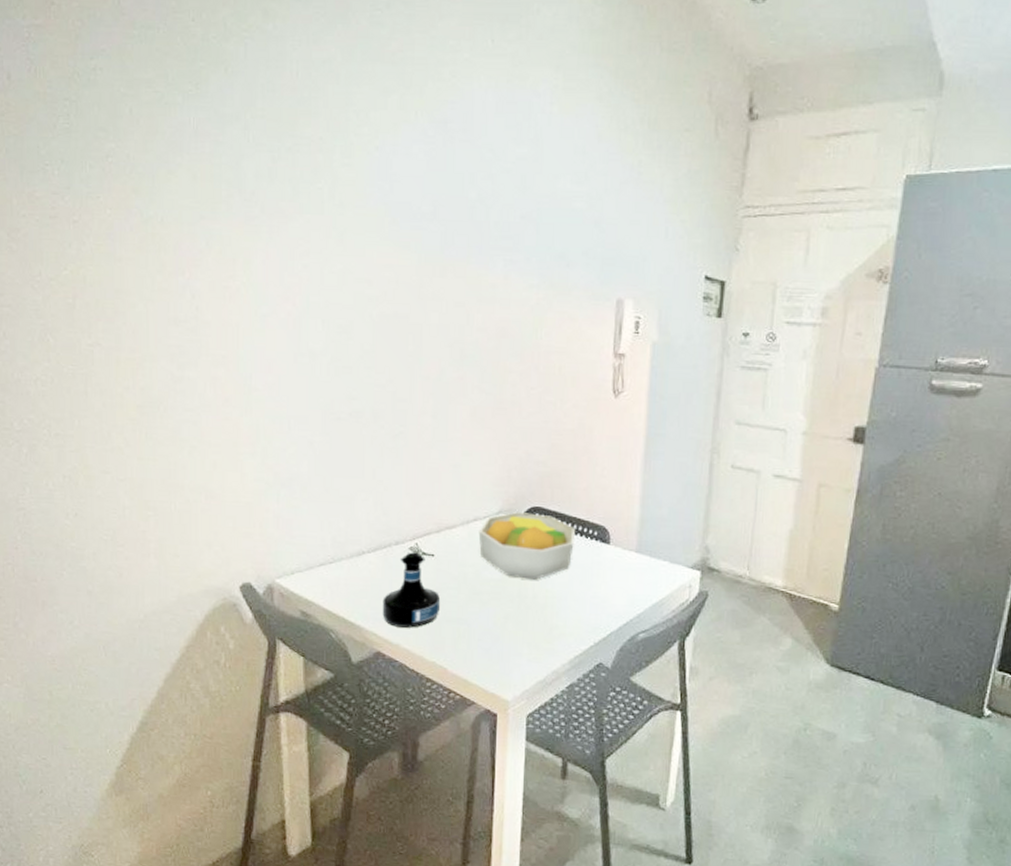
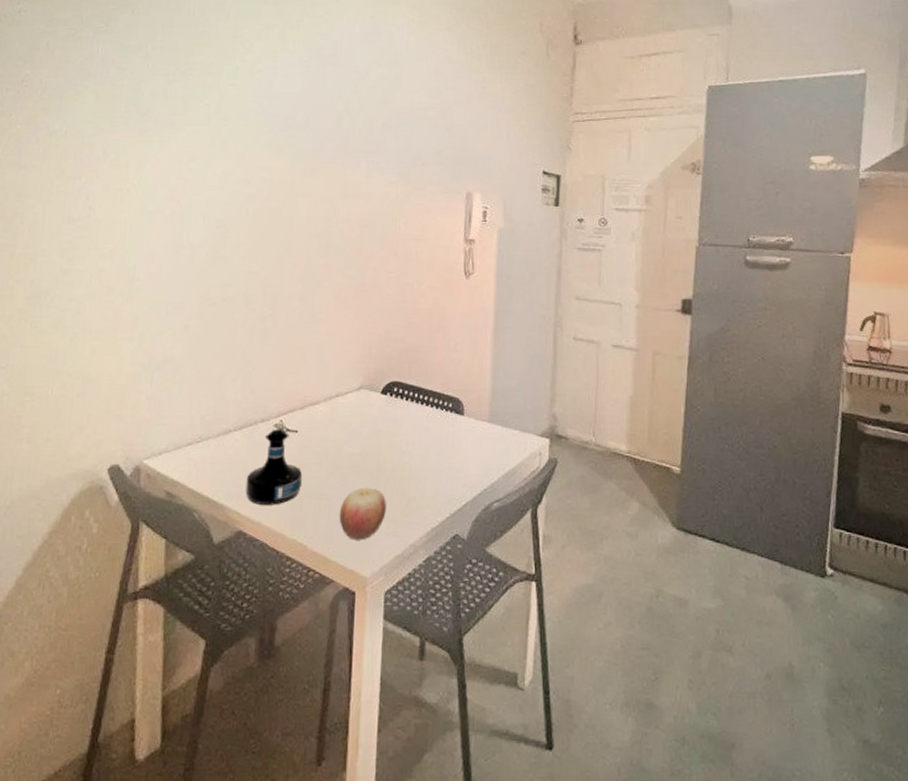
fruit bowl: present [478,512,576,580] -> none [340,387,432,453]
apple: none [479,614,528,665] -> present [339,487,386,540]

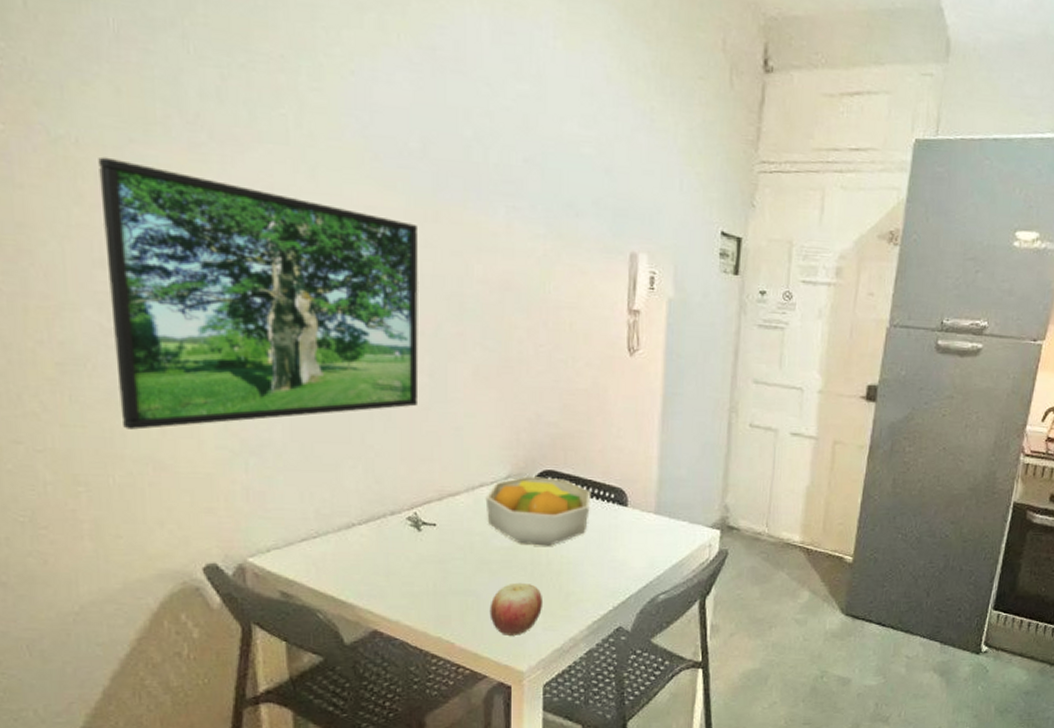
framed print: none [65,143,298,349] -> present [98,157,419,430]
tequila bottle: present [245,429,302,505] -> none [378,522,444,603]
fruit bowl: none [340,387,432,453] -> present [485,476,592,546]

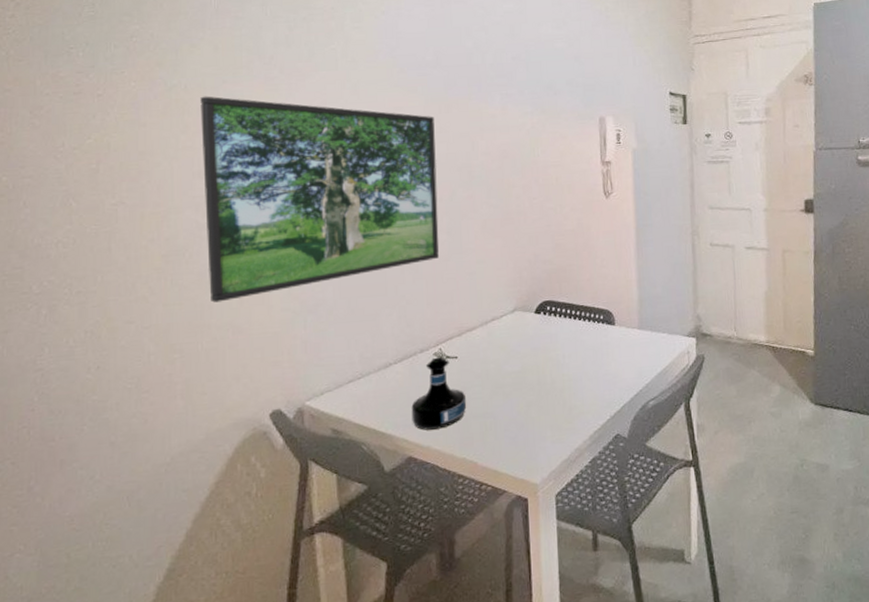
tequila bottle: none [378,522,444,603] -> present [411,357,466,430]
fruit bowl: present [485,476,592,546] -> none [497,307,584,367]
apple: present [489,582,542,635] -> none [505,401,550,451]

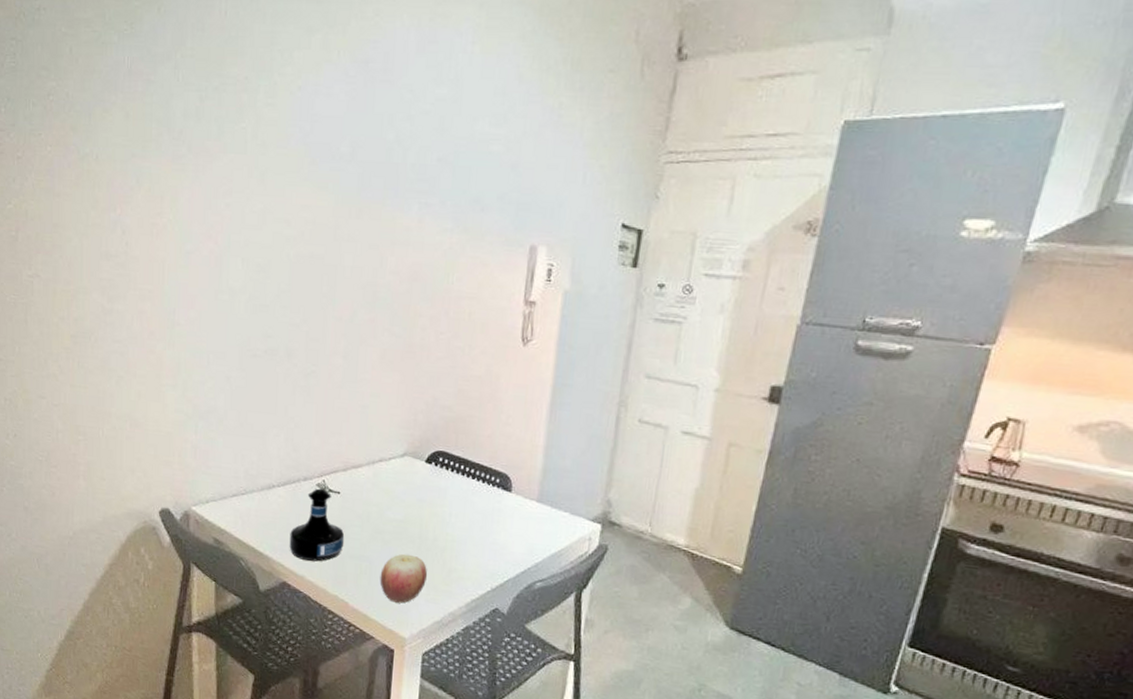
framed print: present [200,96,439,303] -> none [110,169,343,392]
apple: none [505,401,550,451] -> present [380,554,427,603]

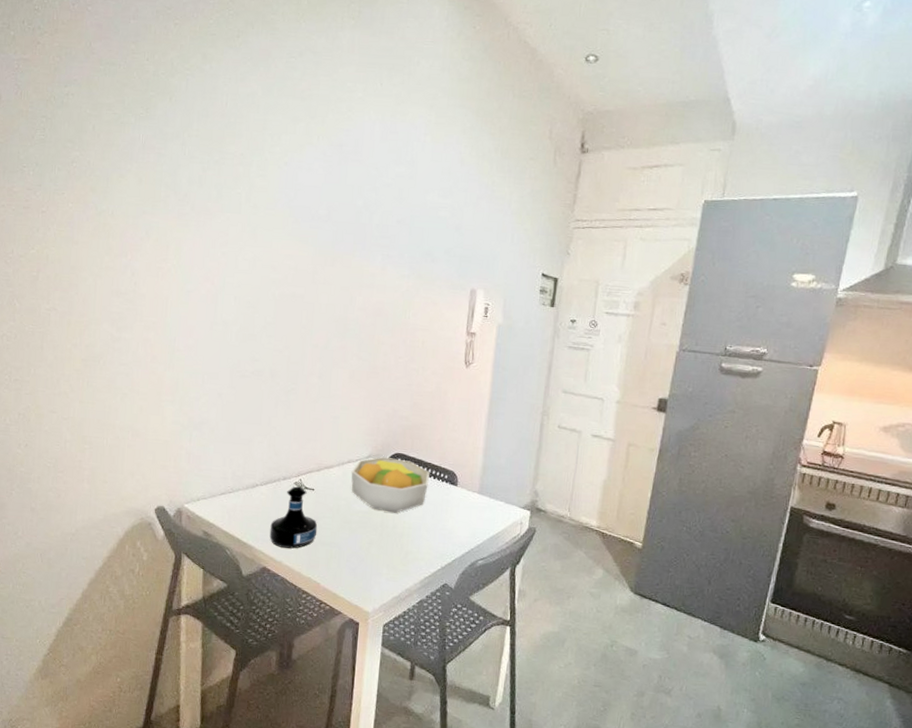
apple: present [380,554,427,603] -> none [347,540,388,582]
fruit bowl: none [383,455,479,523] -> present [351,457,430,513]

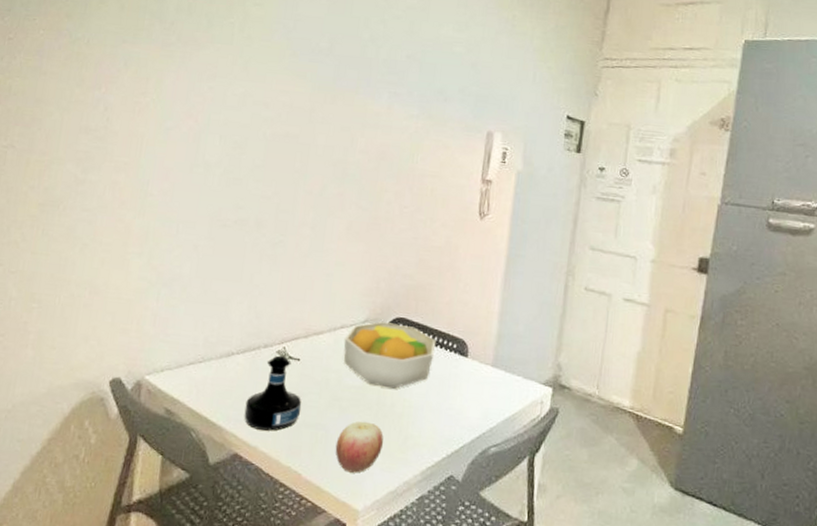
apple: none [347,540,388,582] -> present [335,421,384,473]

